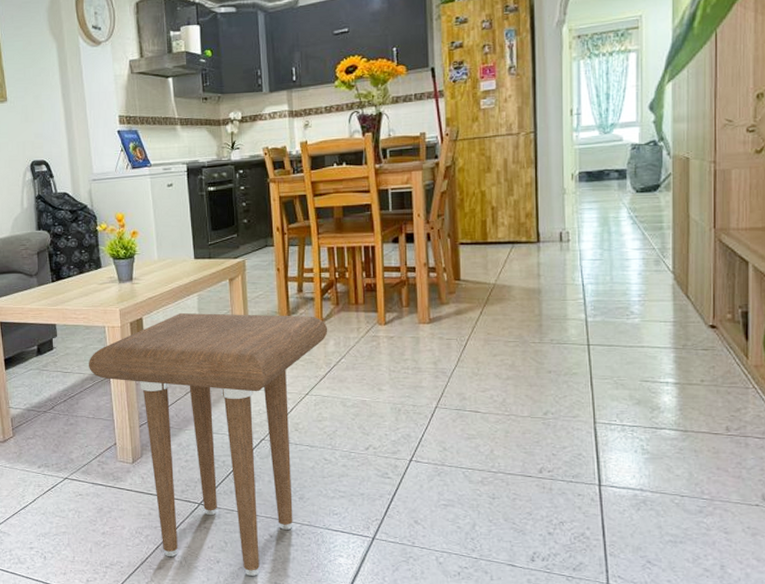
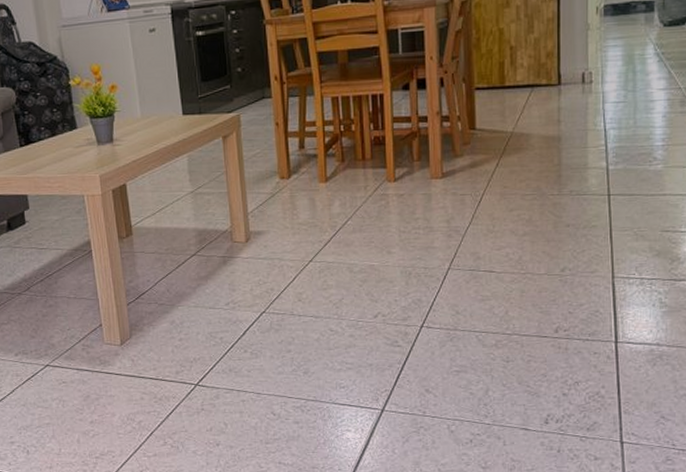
side table: present [89,312,328,576] -> none [67,174,333,457]

